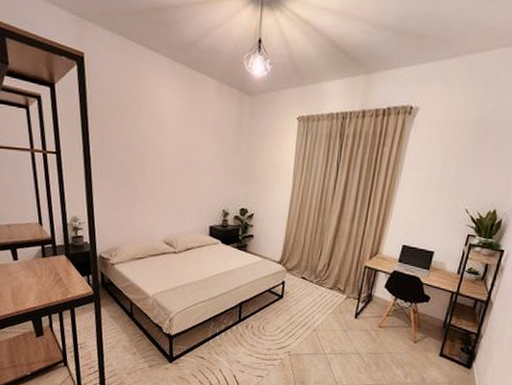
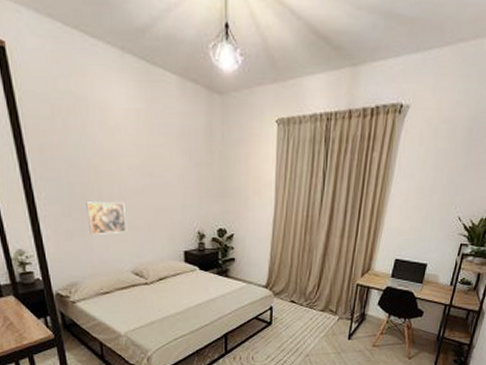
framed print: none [132,180,164,209] -> present [86,202,128,236]

